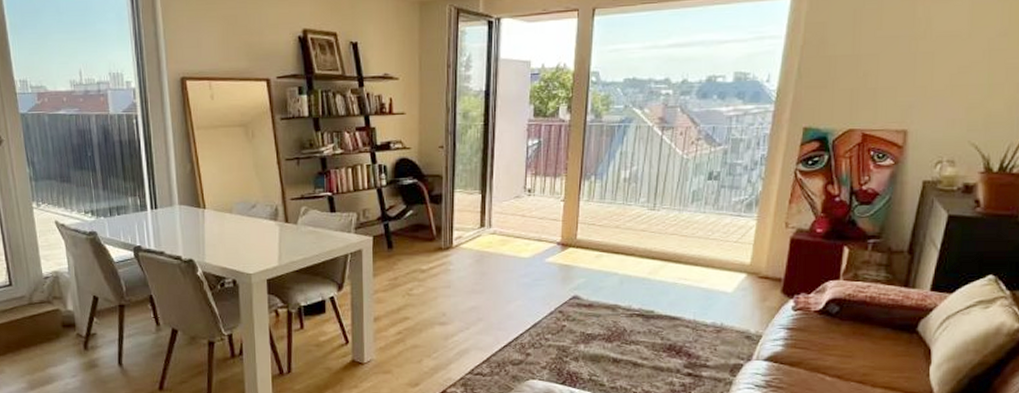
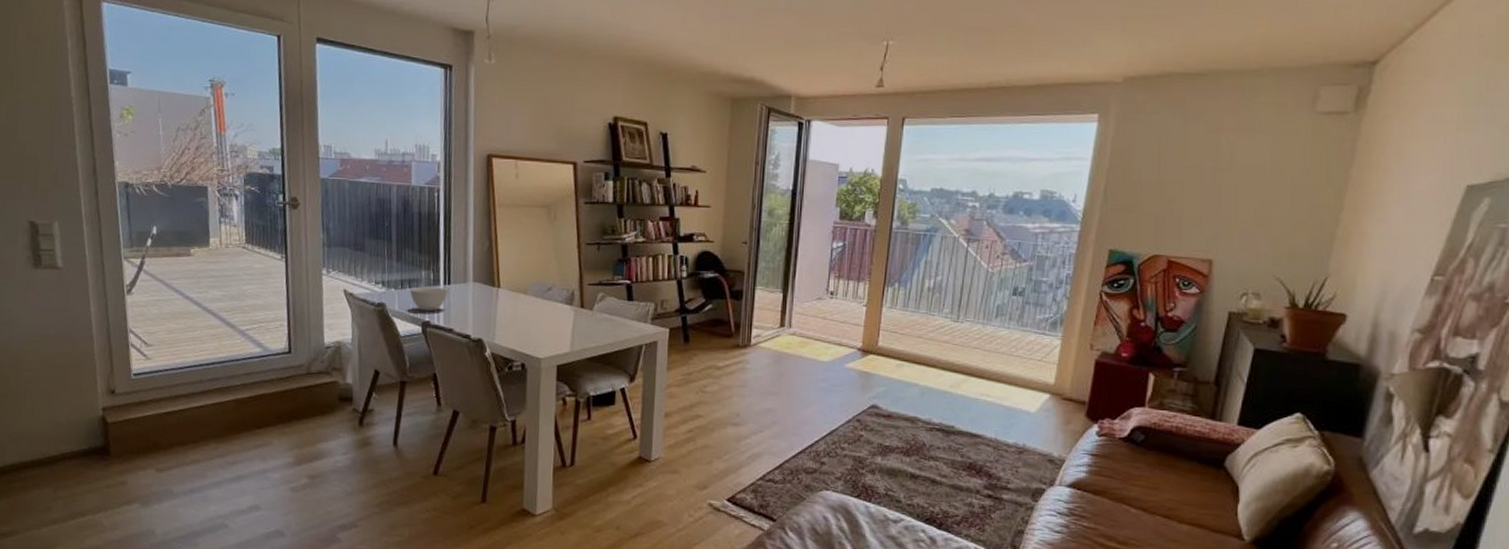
bowl: none [118,212,156,237] -> present [409,287,449,312]

